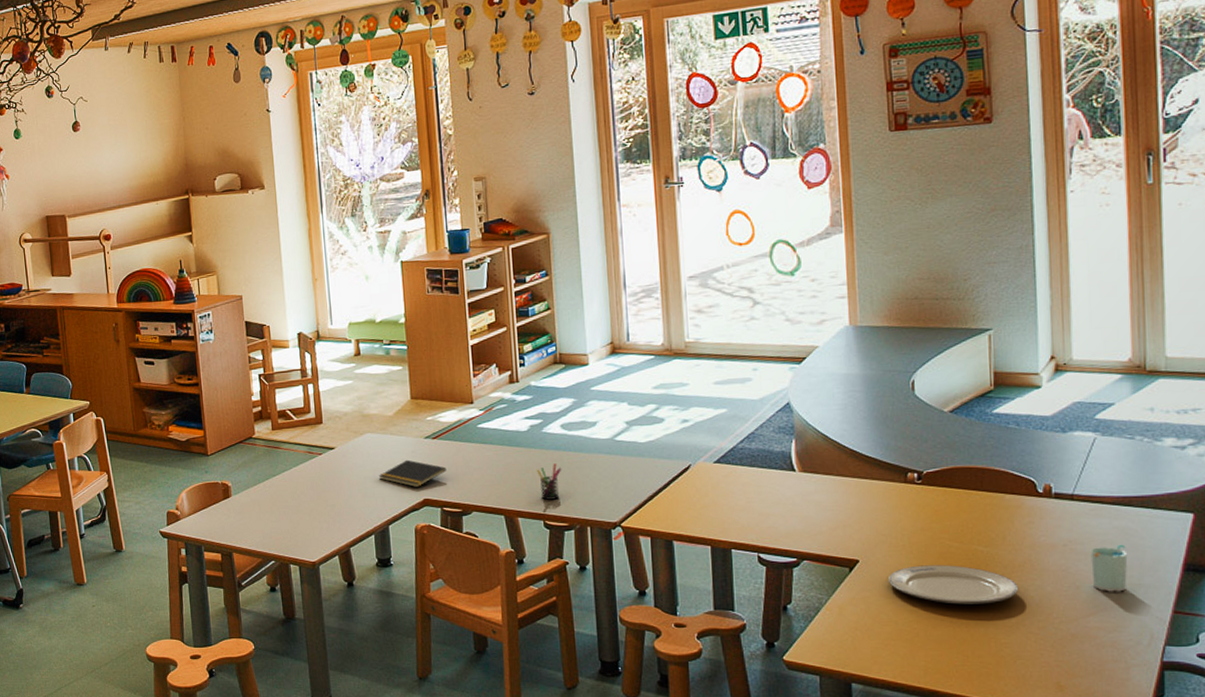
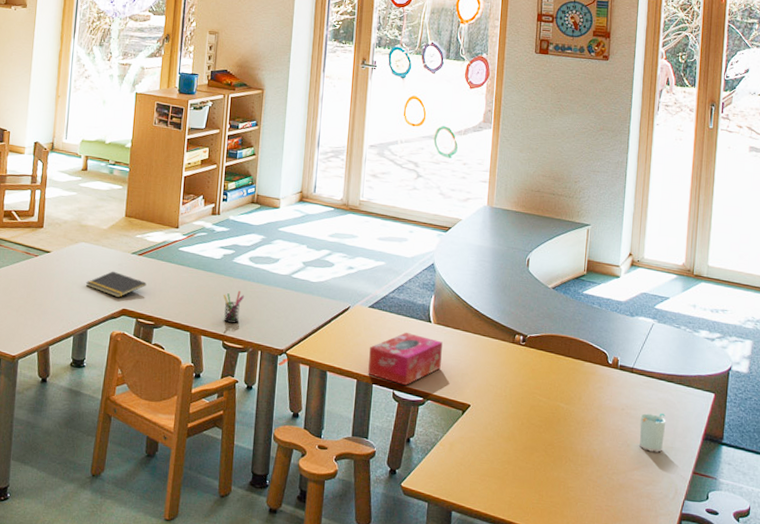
tissue box: none [722,486,815,546] -> present [368,333,443,385]
plate: present [889,565,1019,605] -> none [491,414,586,453]

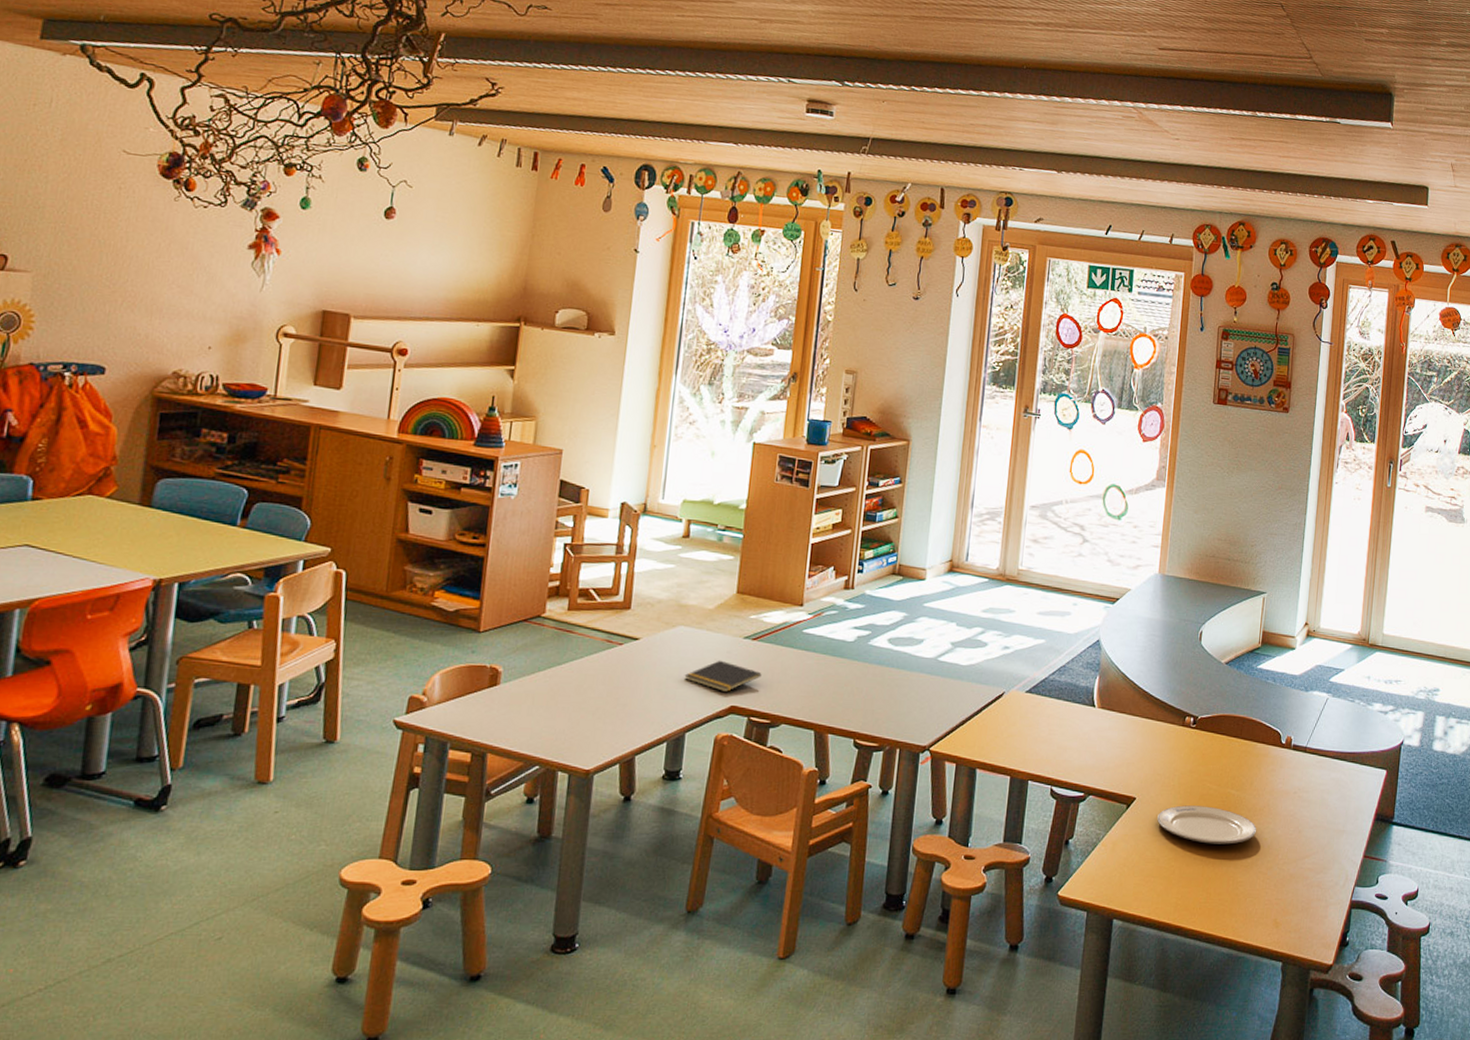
pen holder: present [223,291,245,323] -> none [855,679,882,717]
tissue box: present [368,333,443,385] -> none [1023,720,1107,779]
plate: none [491,414,586,453] -> present [1157,805,1257,845]
cup: present [639,413,666,452] -> none [1311,795,1338,837]

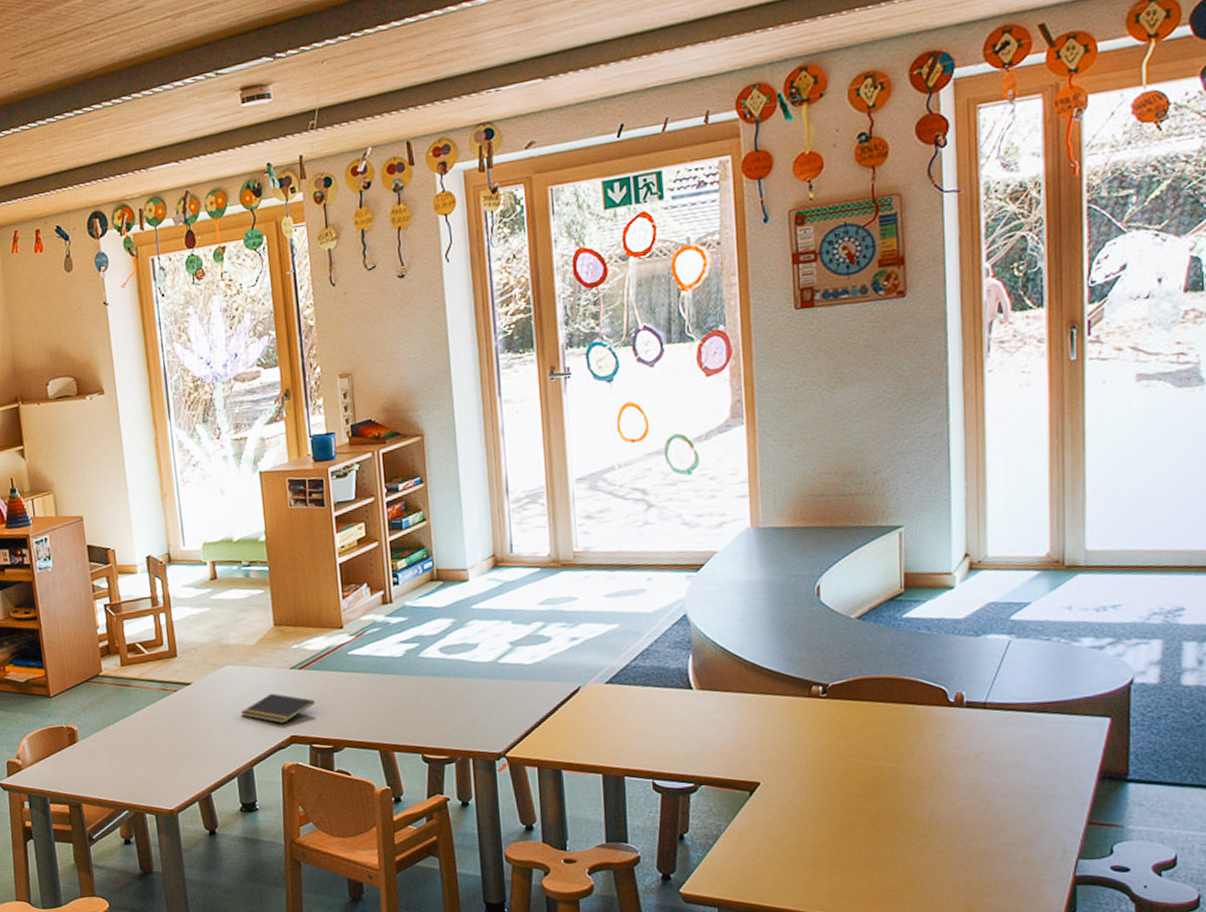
plate: present [1157,805,1257,845] -> none [791,783,928,826]

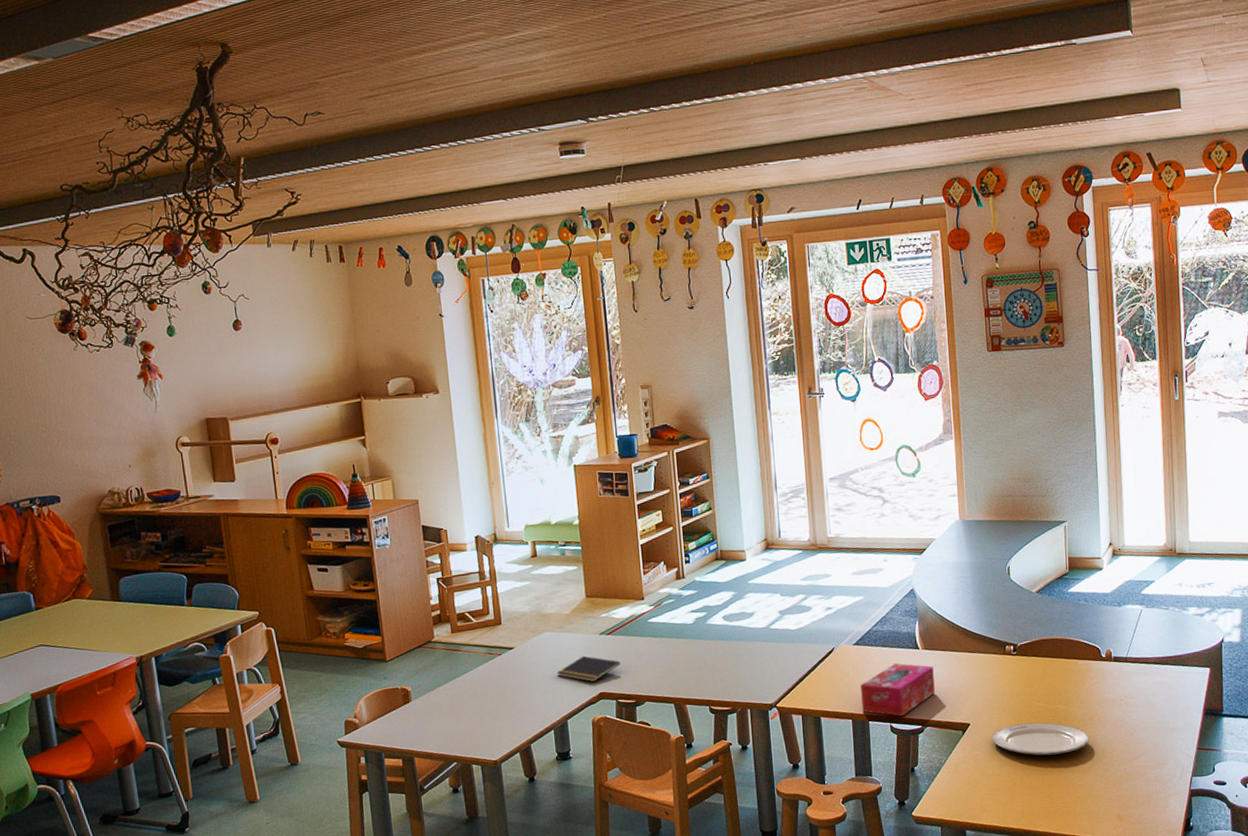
tissue box: none [614,706,713,772] -> present [861,663,935,716]
plate: none [791,783,928,826] -> present [993,722,1090,756]

